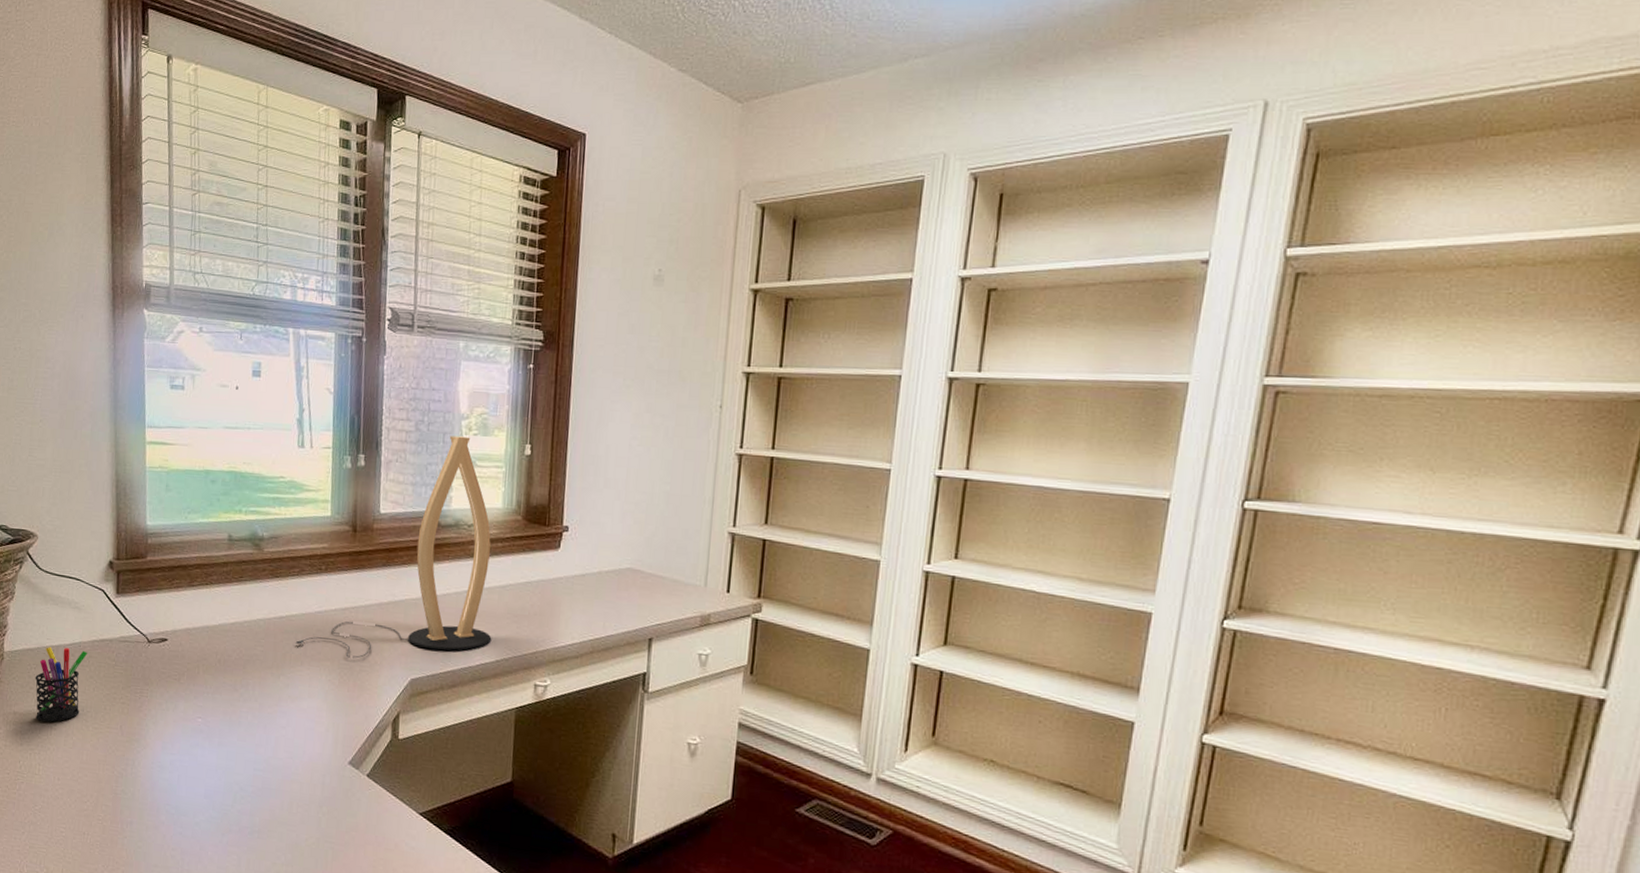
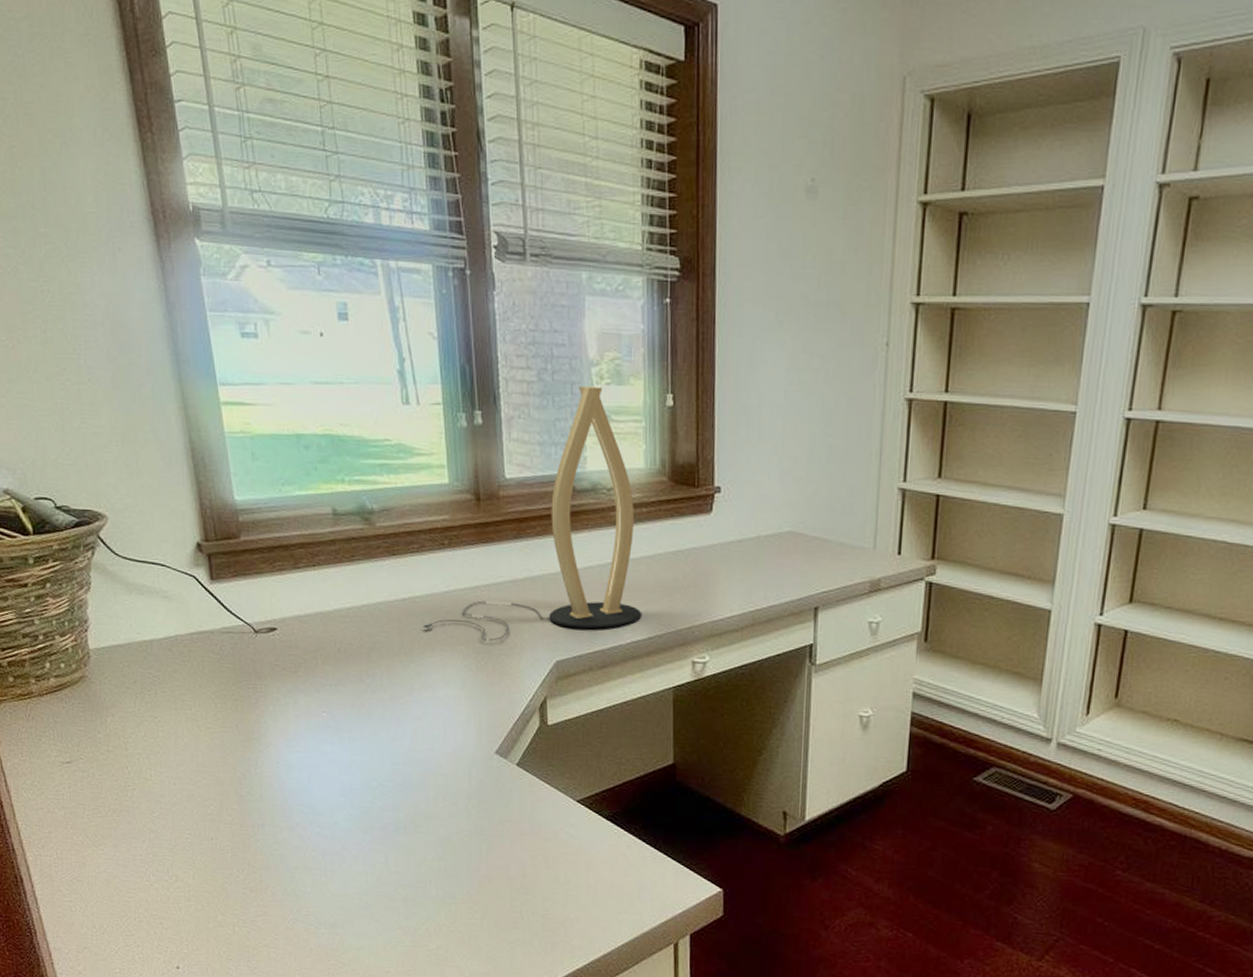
pen holder: present [35,647,88,722] -> none [130,642,187,724]

